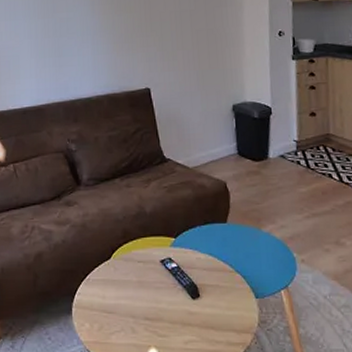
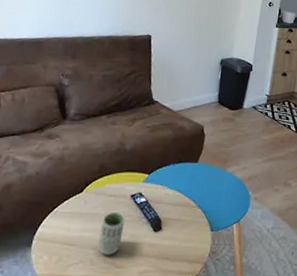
cup: none [135,278,160,324] -> present [98,211,125,255]

